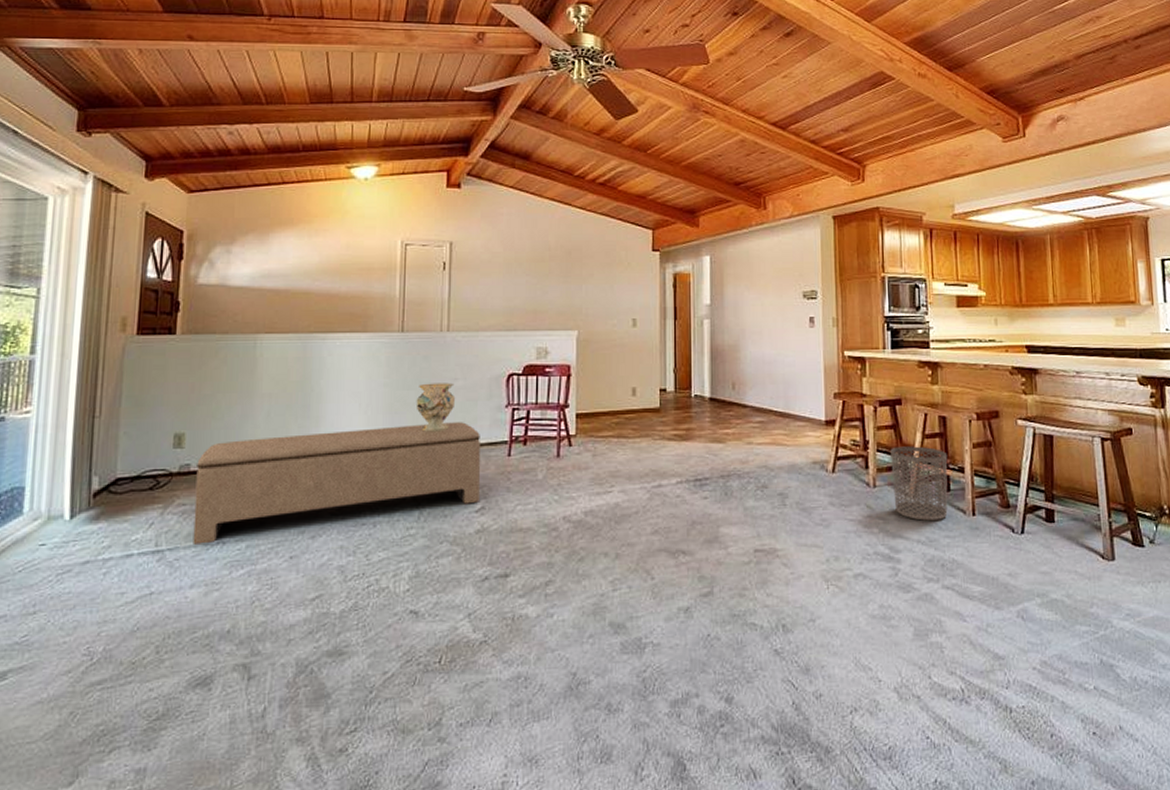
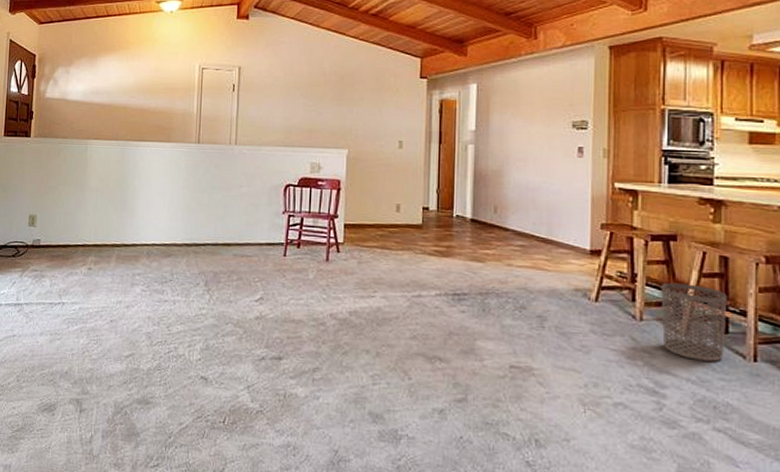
bench: present [193,422,480,544] -> none [42,222,261,303]
decorative vase: present [416,383,456,432] -> none [208,188,241,230]

